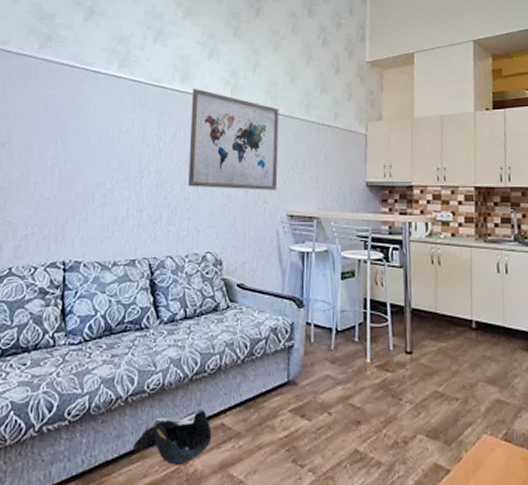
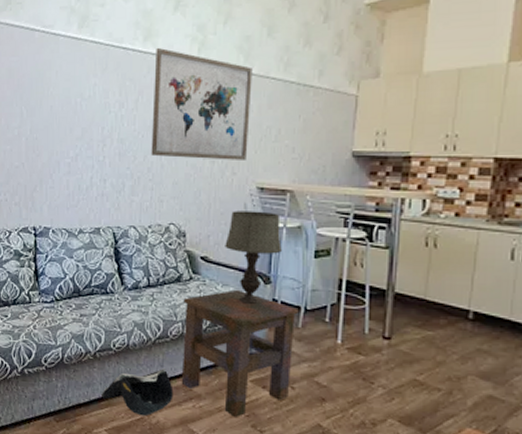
side table: none [219,315,330,453] -> present [181,289,298,417]
table lamp: none [260,237,312,330] -> present [225,211,282,305]

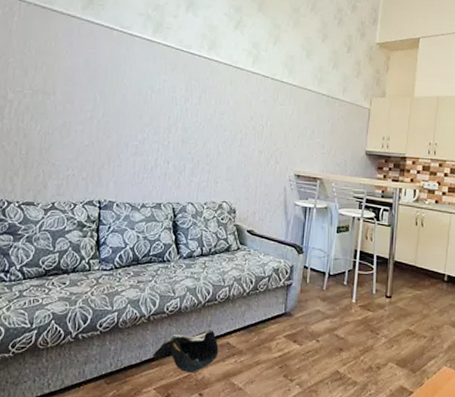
wall art: present [151,47,253,160] -> none [209,56,294,152]
side table: present [181,289,298,417] -> none [226,258,324,369]
table lamp: present [225,211,282,305] -> none [267,193,312,271]

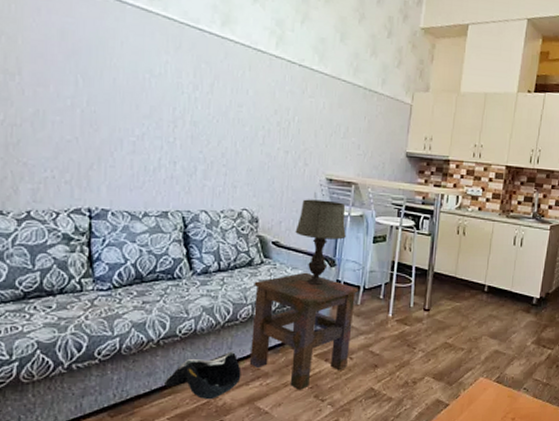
side table: none [226,258,324,369] -> present [249,272,358,390]
table lamp: none [267,193,312,271] -> present [295,199,346,286]

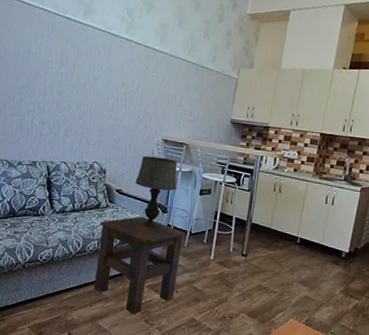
bag: present [163,351,241,400] -> none [26,277,87,315]

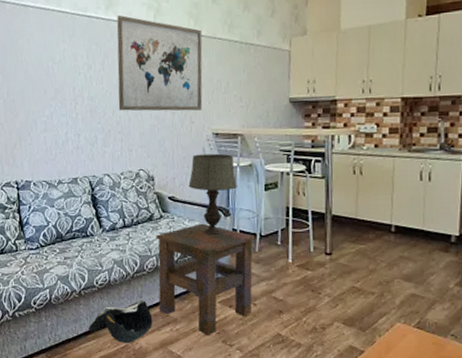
bag: none [26,277,87,315] -> present [87,299,153,344]
wall art: none [83,21,166,118] -> present [117,14,203,111]

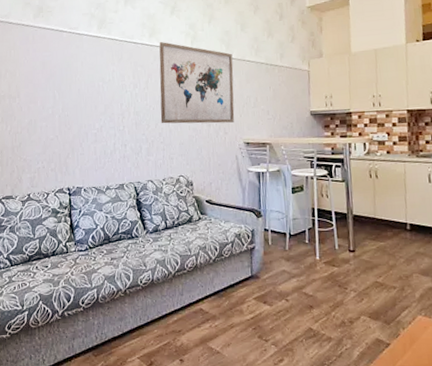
bag: present [87,299,153,344] -> none [132,297,193,341]
side table: present [156,223,255,335] -> none [195,224,285,331]
table lamp: present [188,153,237,236] -> none [224,160,267,236]

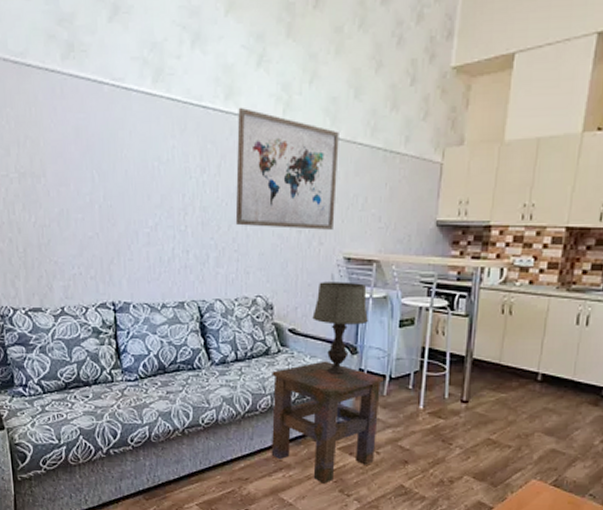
side table: none [195,224,285,331] -> present [271,361,384,484]
table lamp: none [224,160,267,236] -> present [312,282,368,376]

